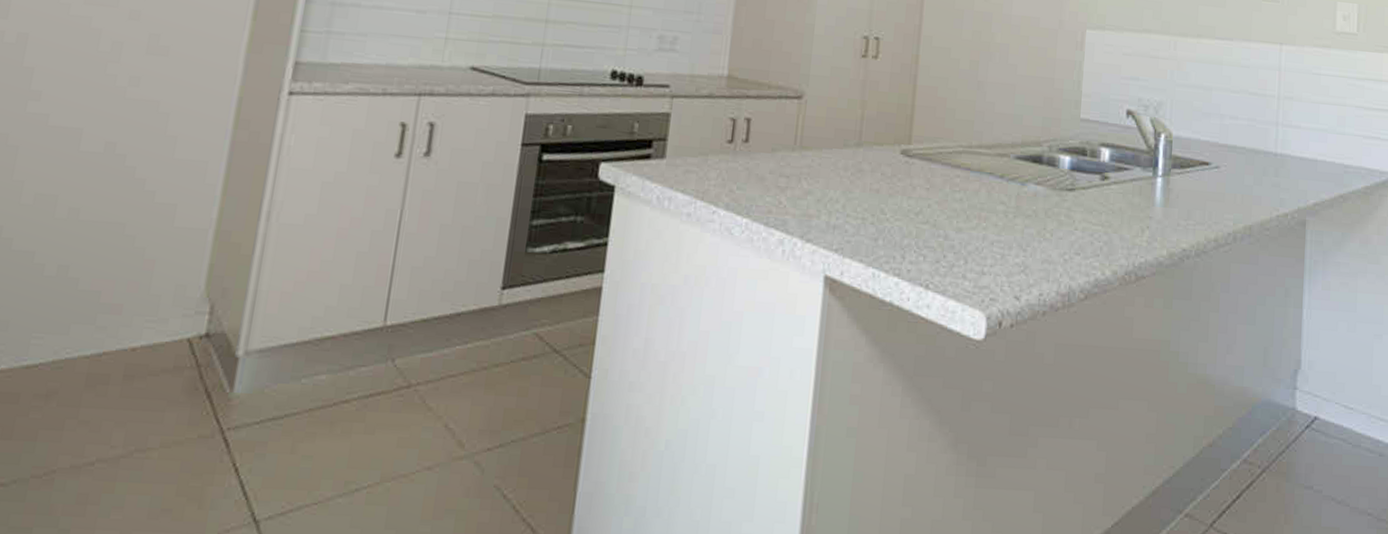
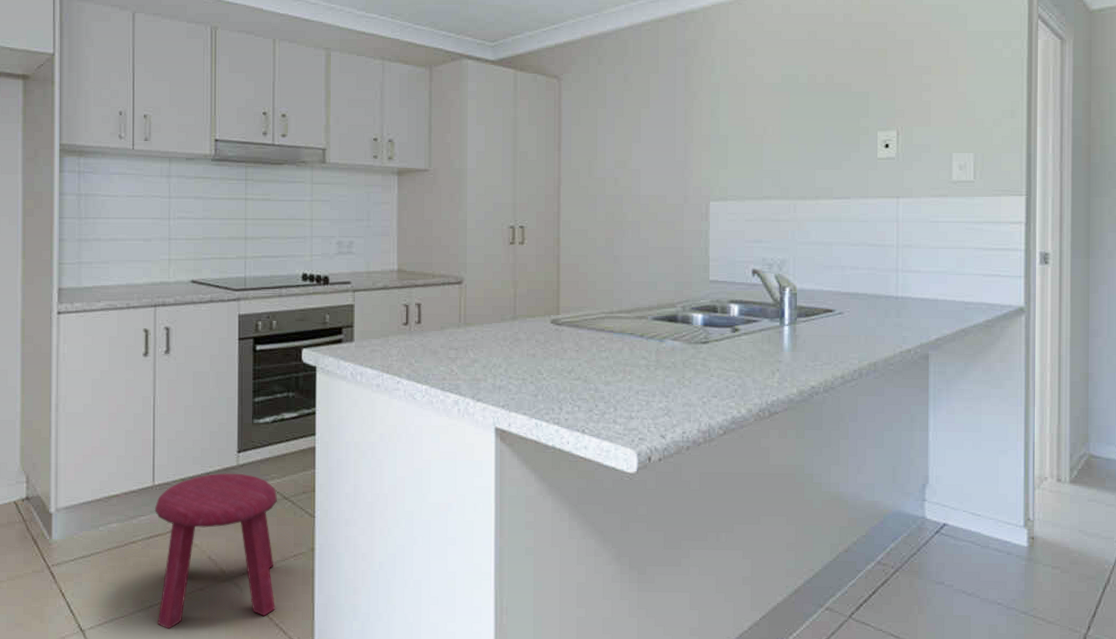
stool: none [363,314,546,522] -> present [154,473,278,629]

